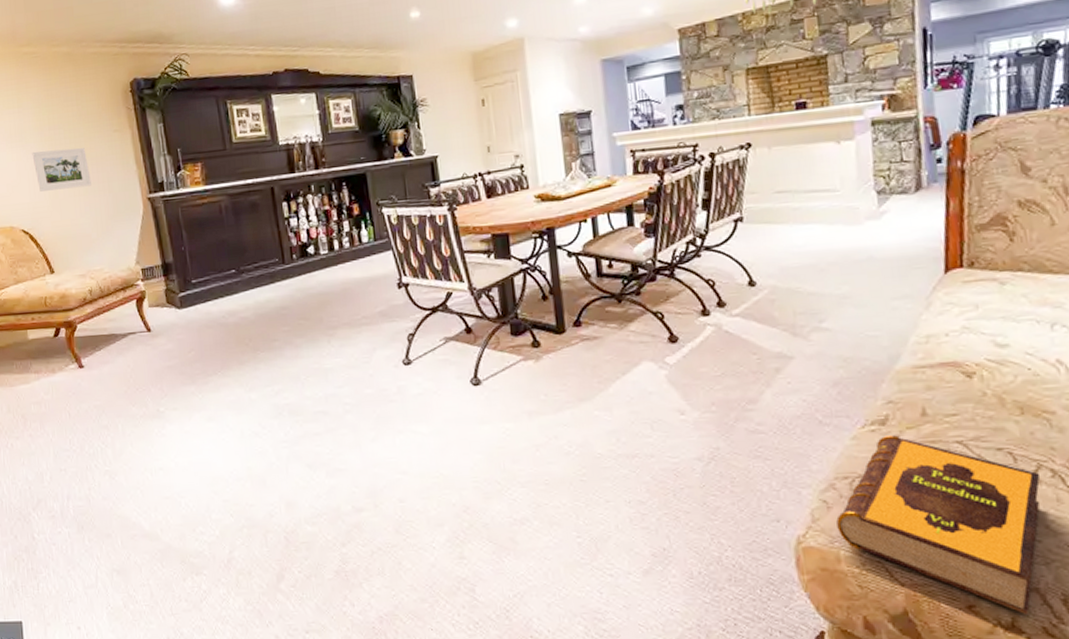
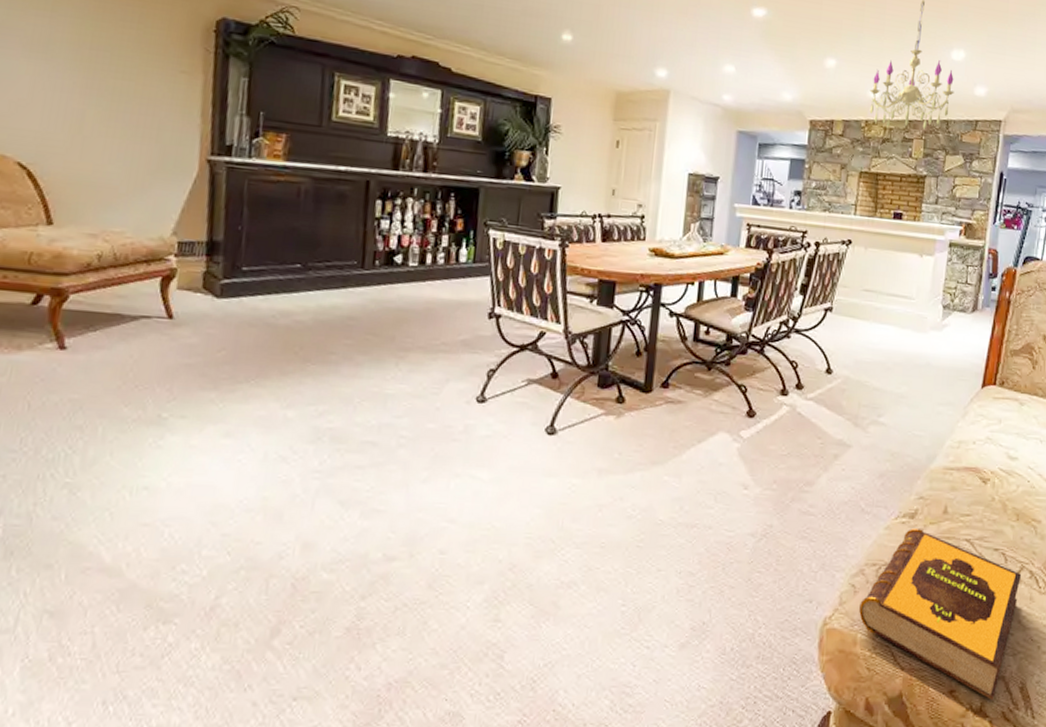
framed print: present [32,147,91,192] -> none [56,69,136,129]

